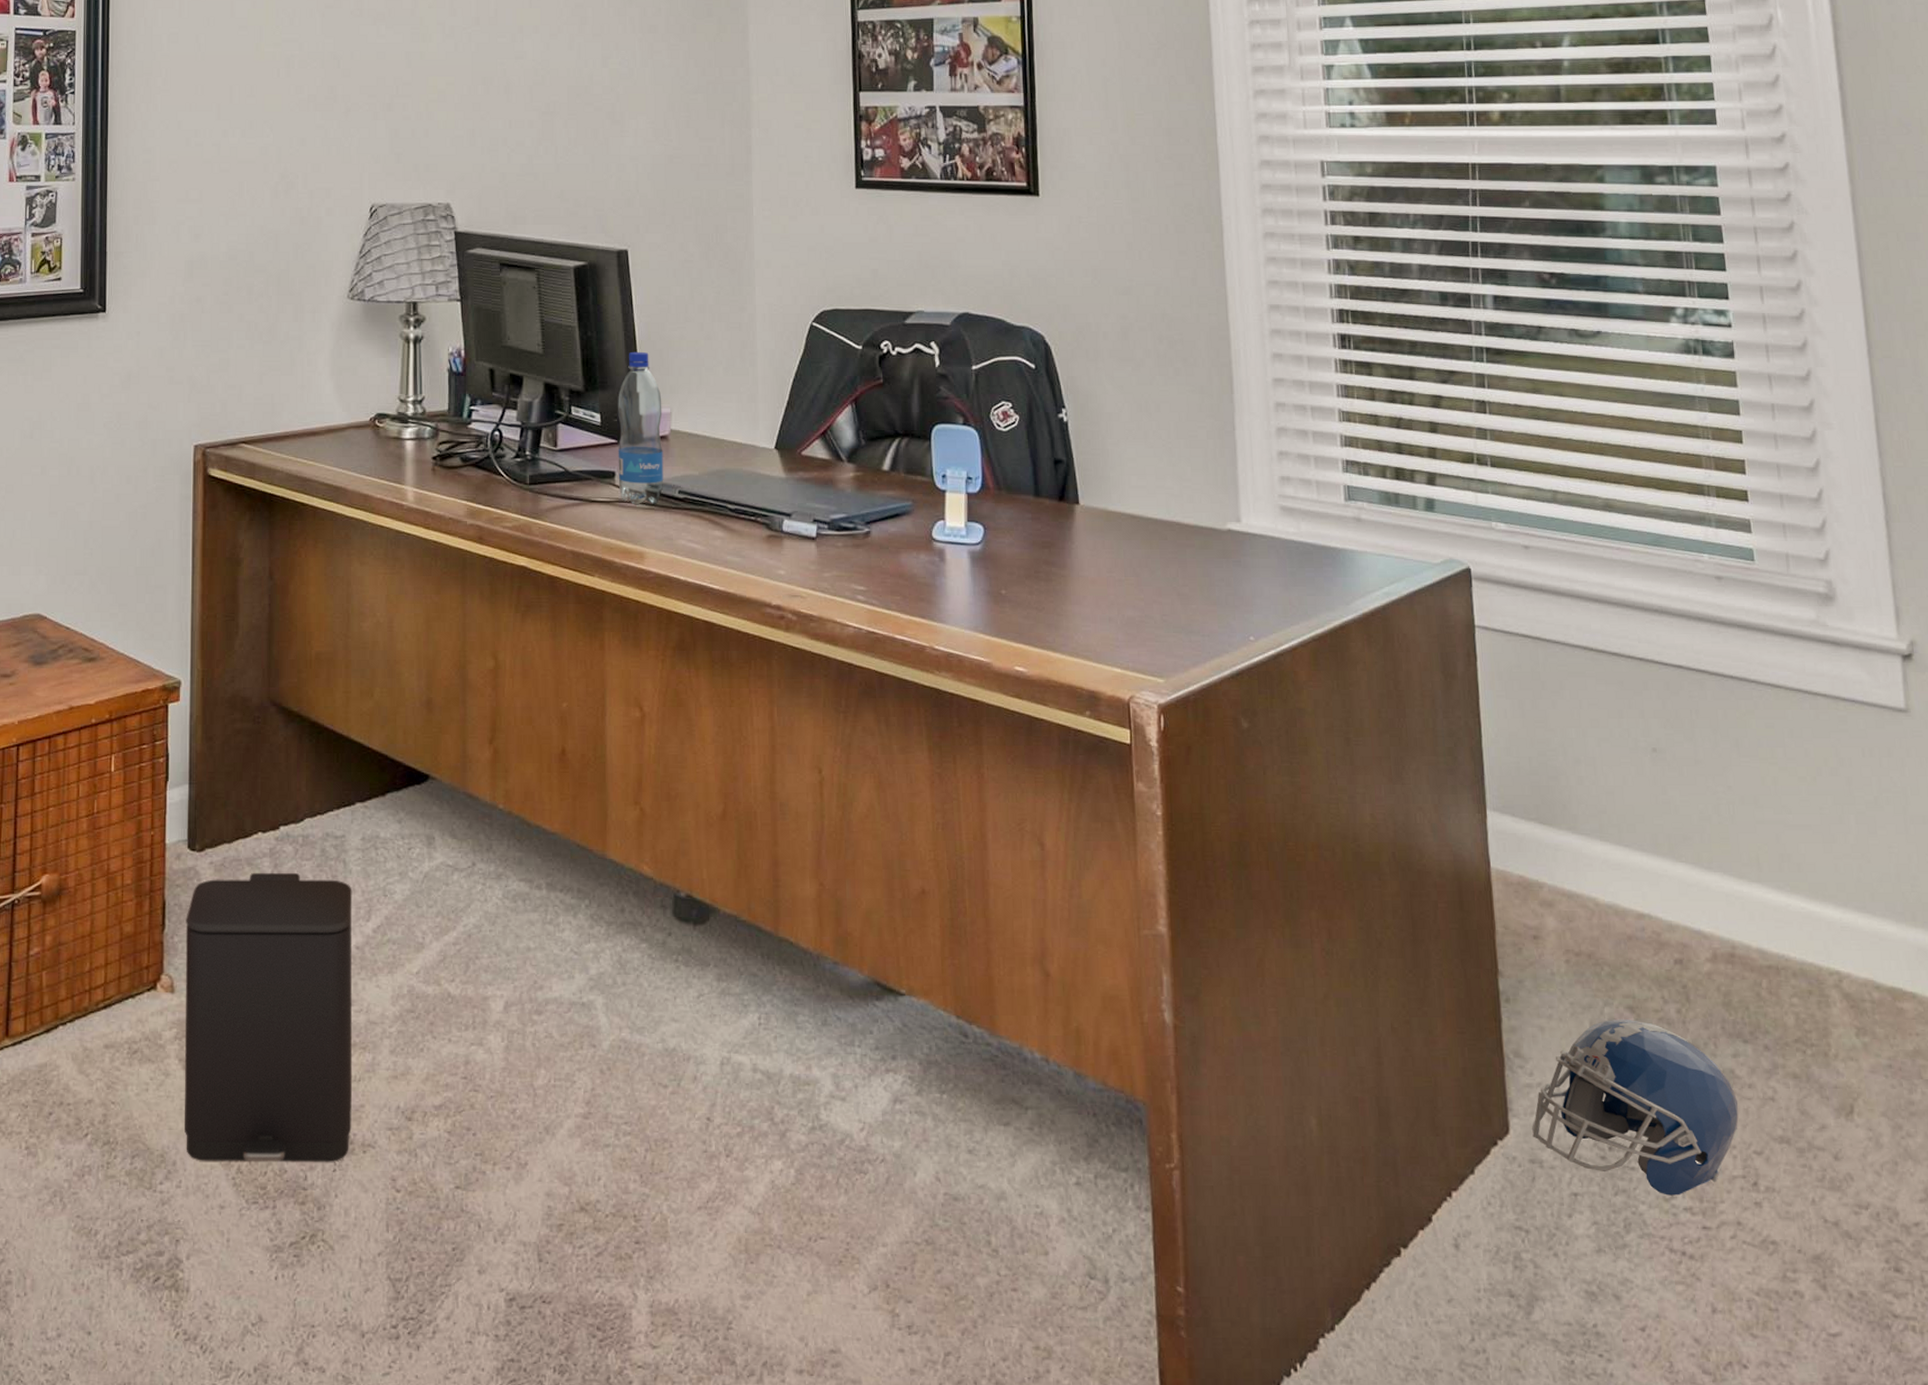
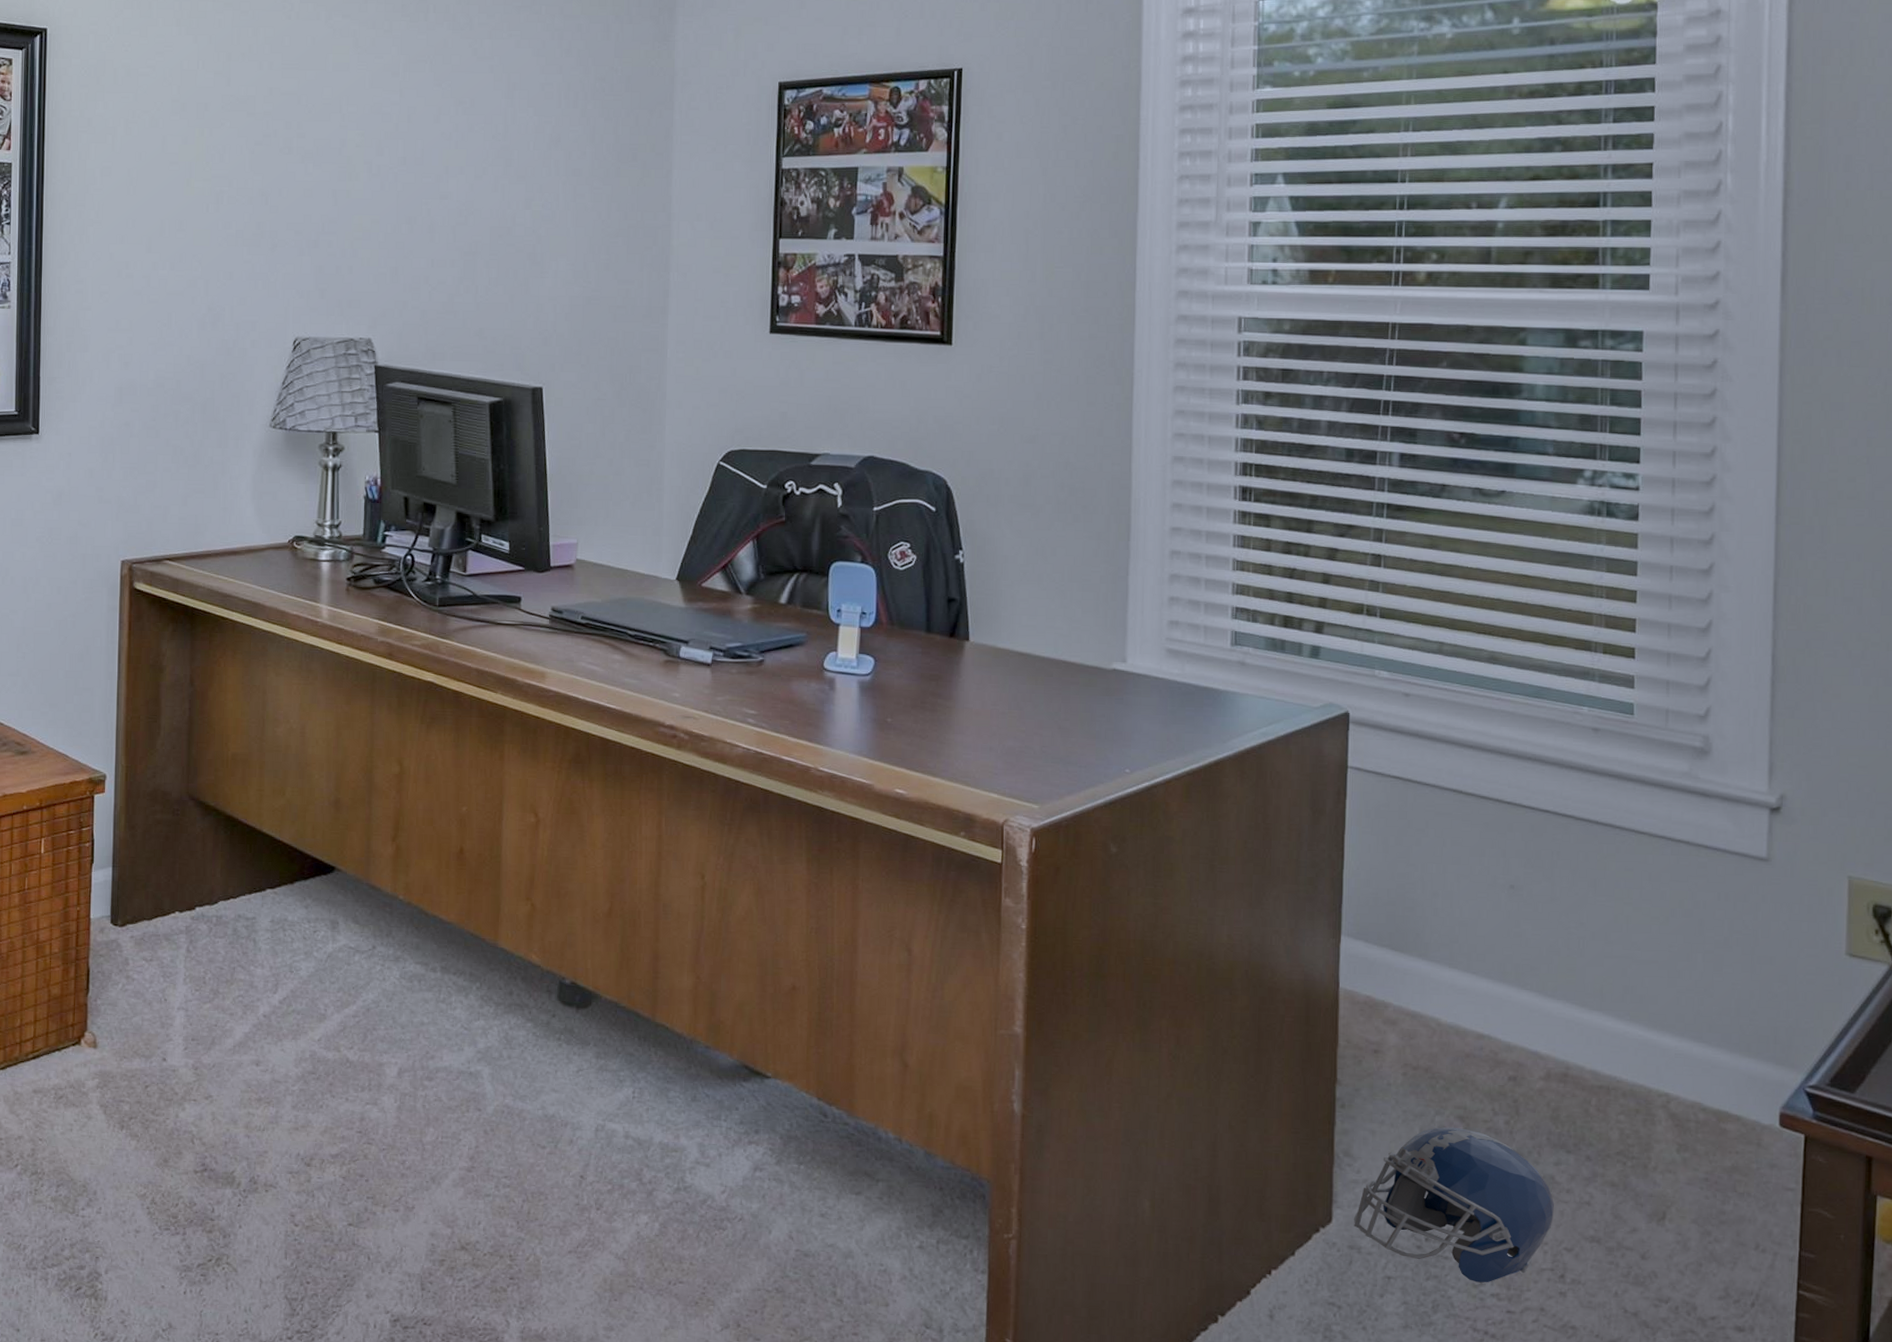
pedal bin: present [184,872,353,1162] -> none [105,946,261,1198]
bottle: present [618,351,664,505] -> none [524,484,569,629]

